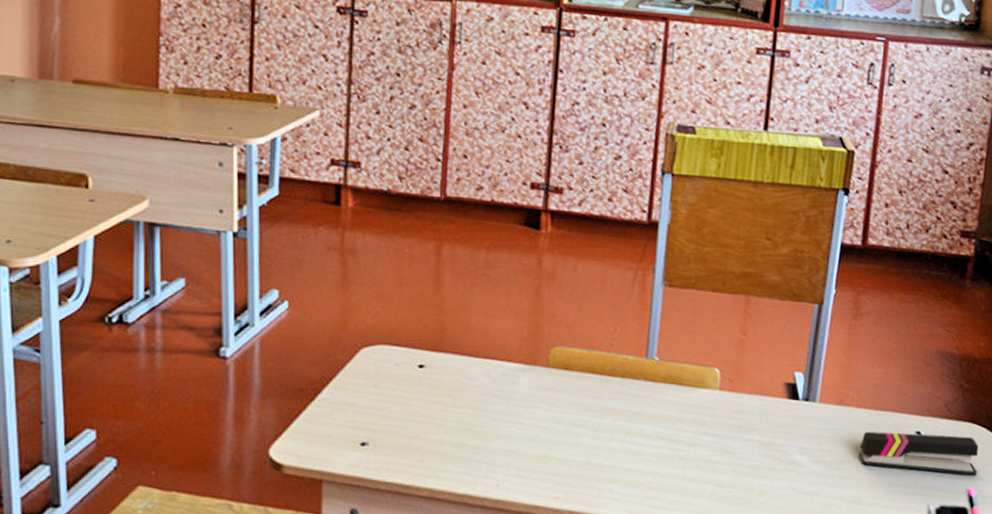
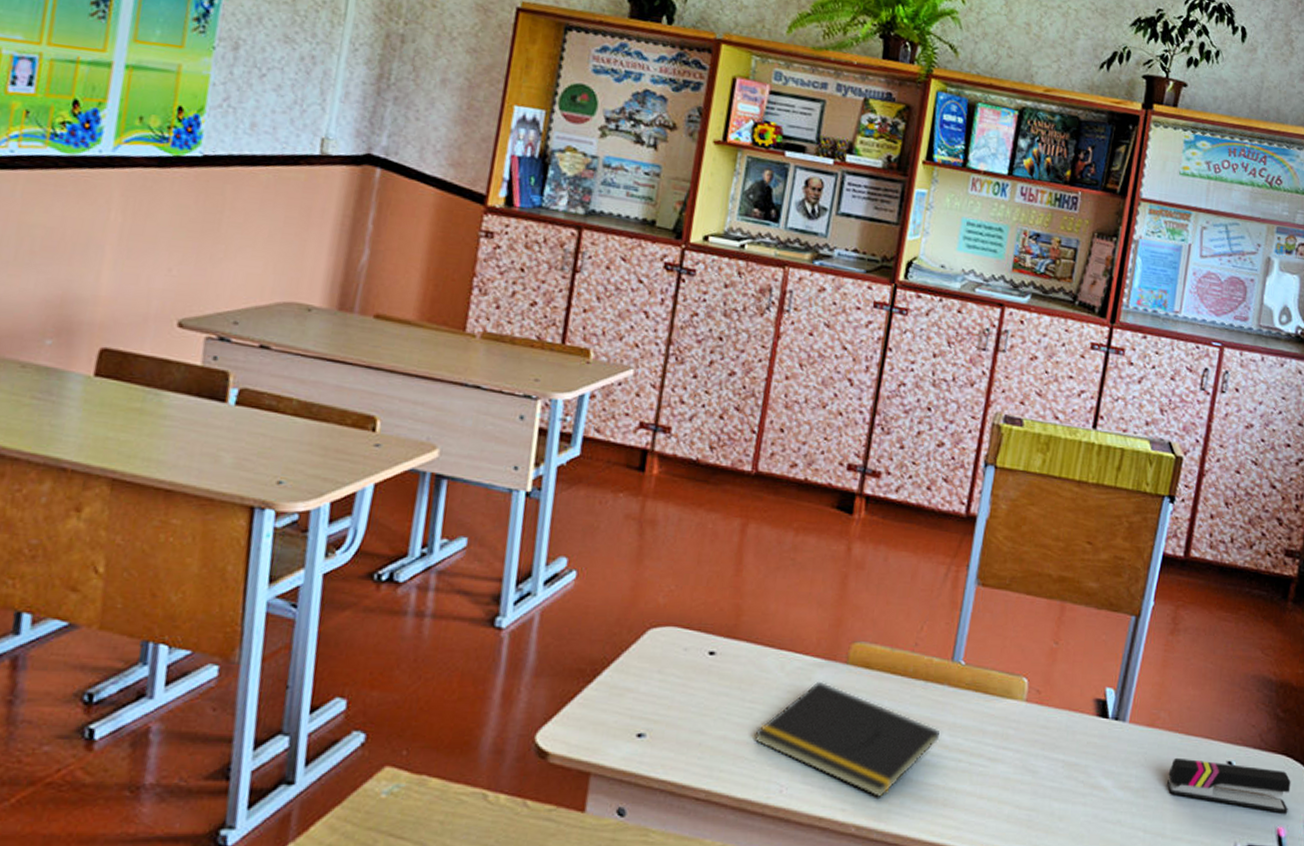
notepad: none [468,384,641,486] -> present [754,681,940,798]

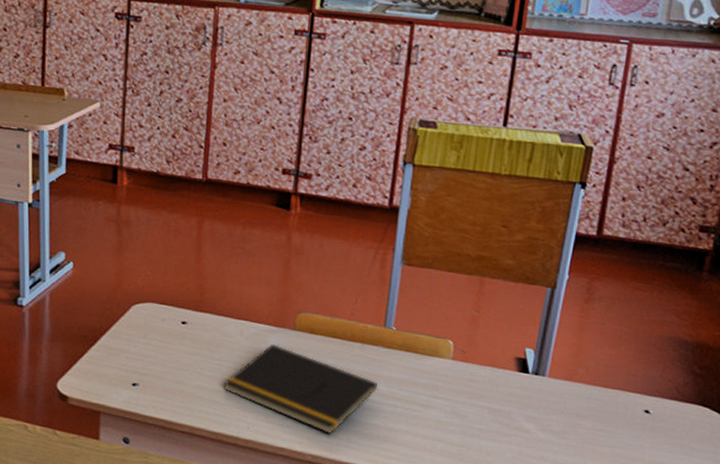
stapler: present [1167,757,1291,814] -> none [587,406,709,455]

